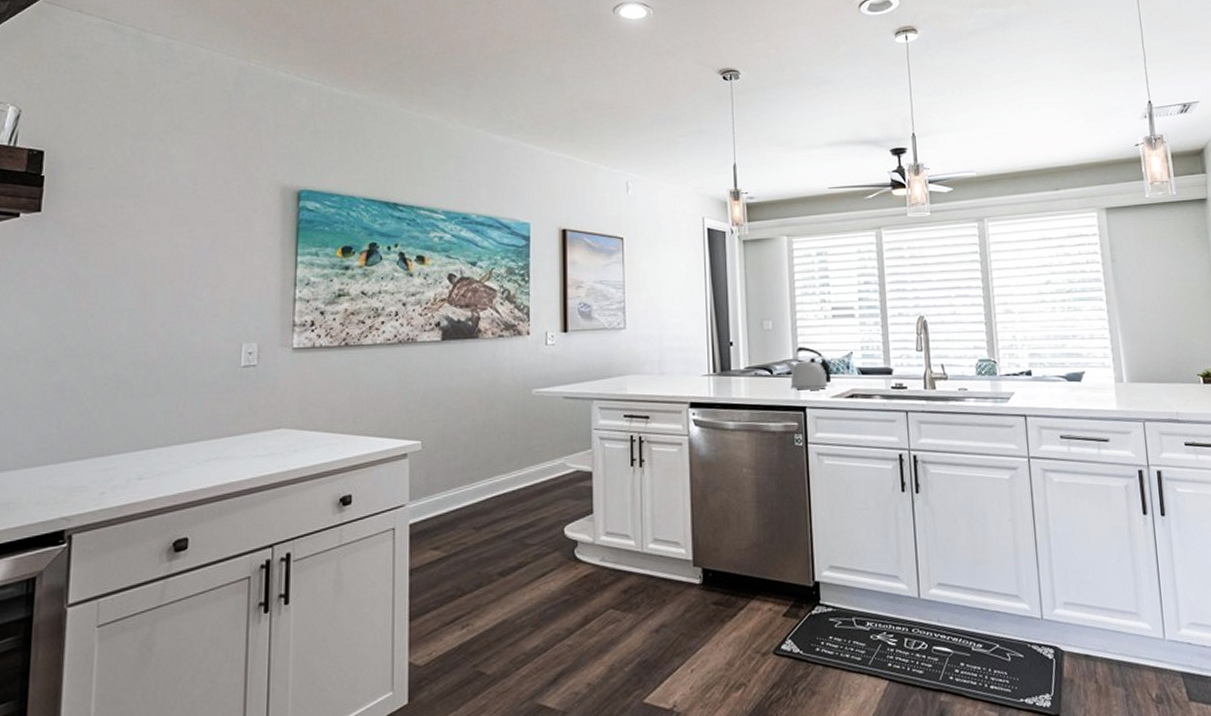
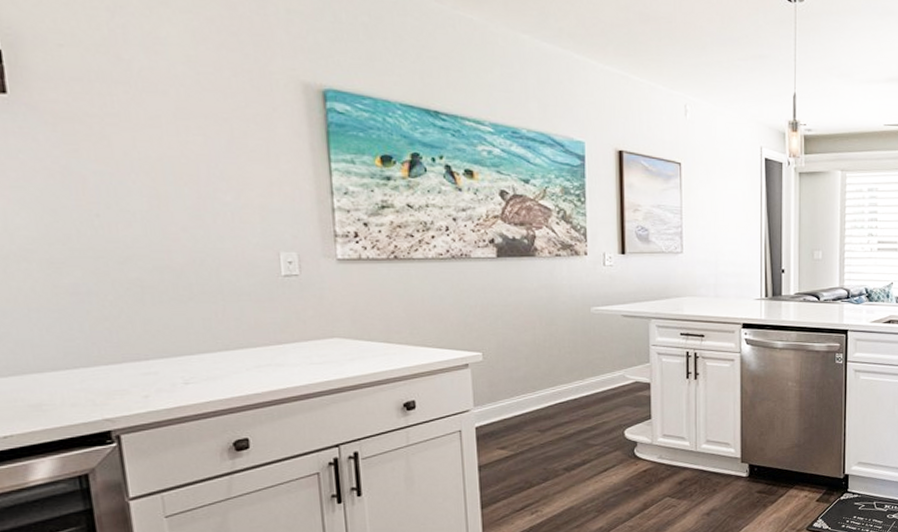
kettle: present [784,347,832,391] -> none [831,276,873,316]

